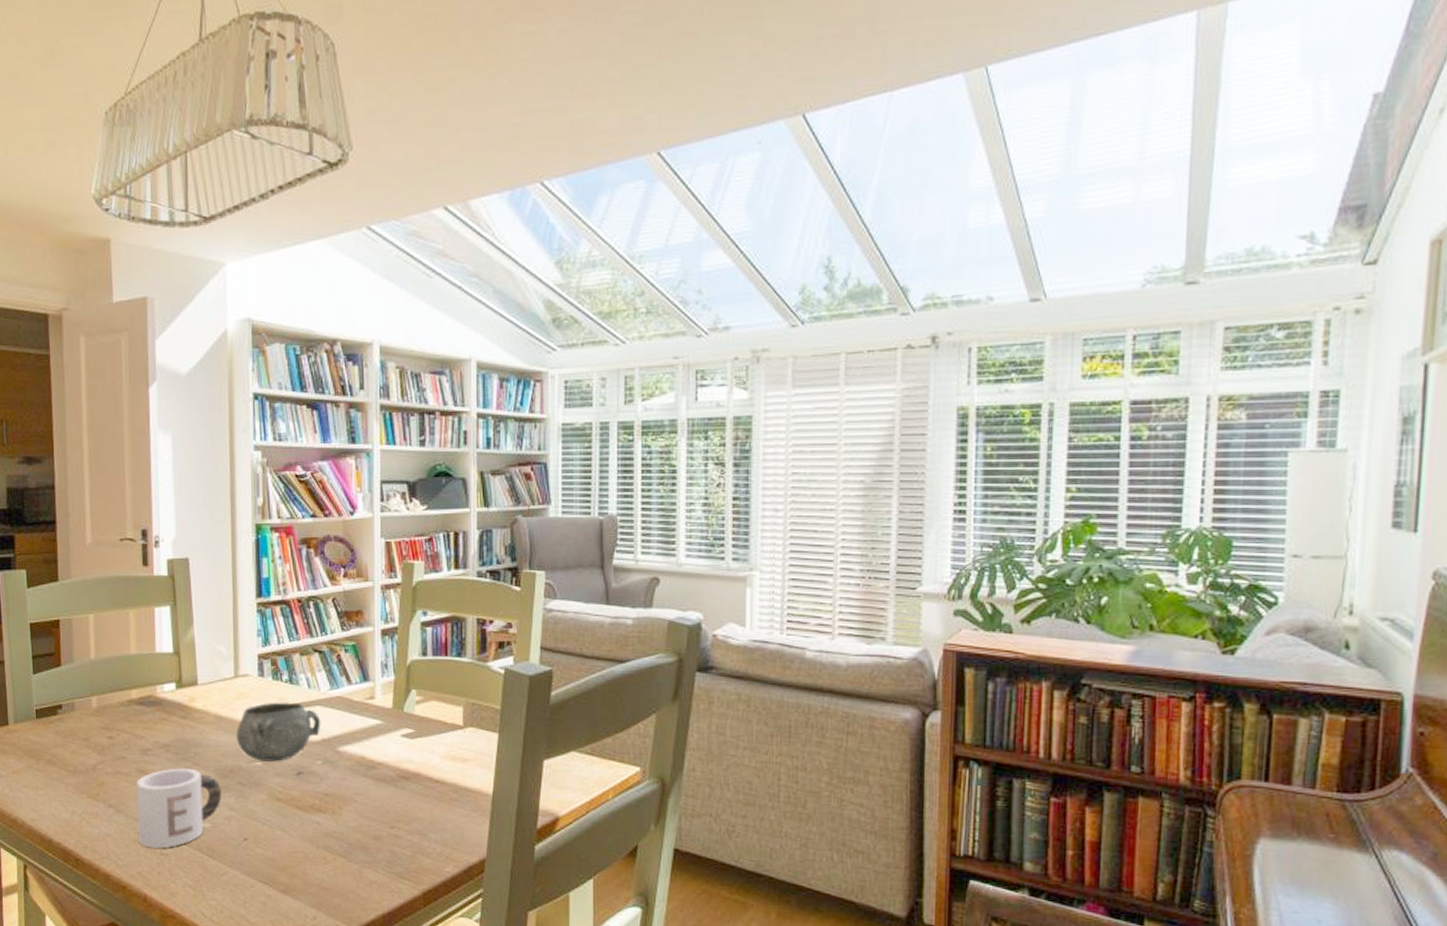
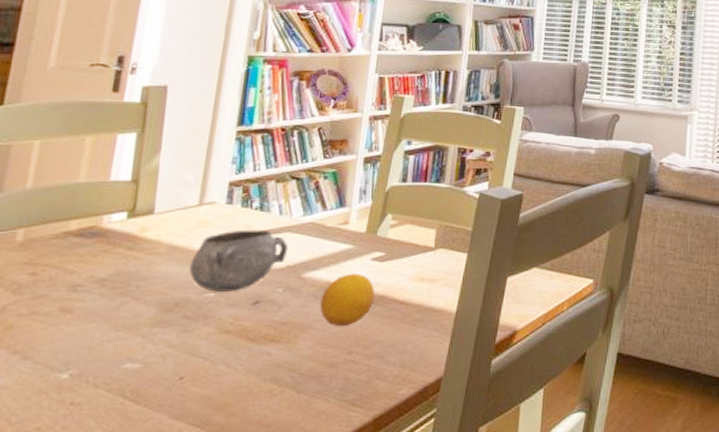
mug: present [137,768,222,848] -> none [44,304,162,398]
fruit: none [358,749,409,801] -> present [320,273,375,326]

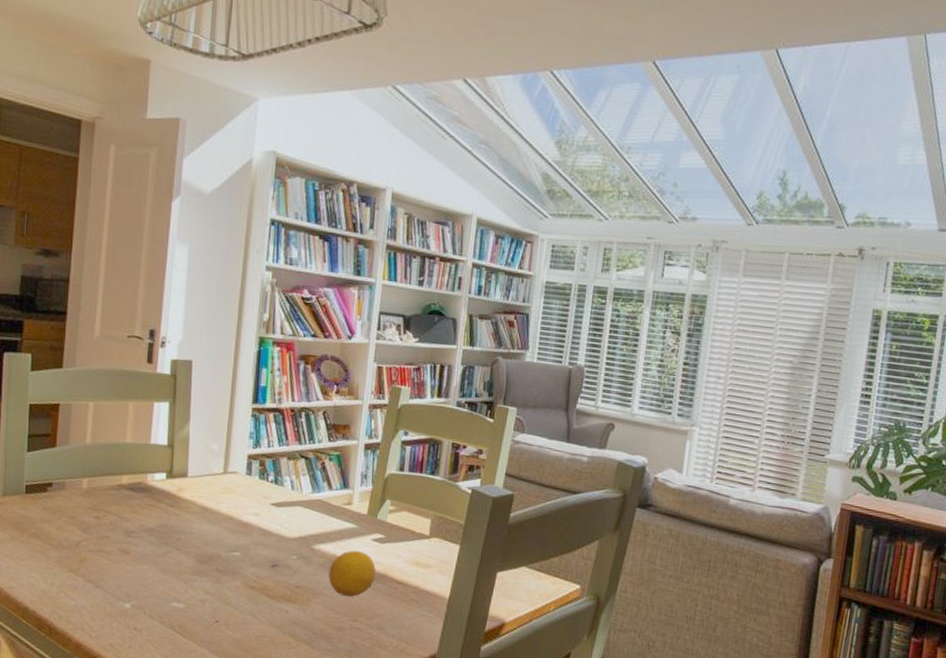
decorative bowl: present [189,229,289,292] -> none [218,499,300,554]

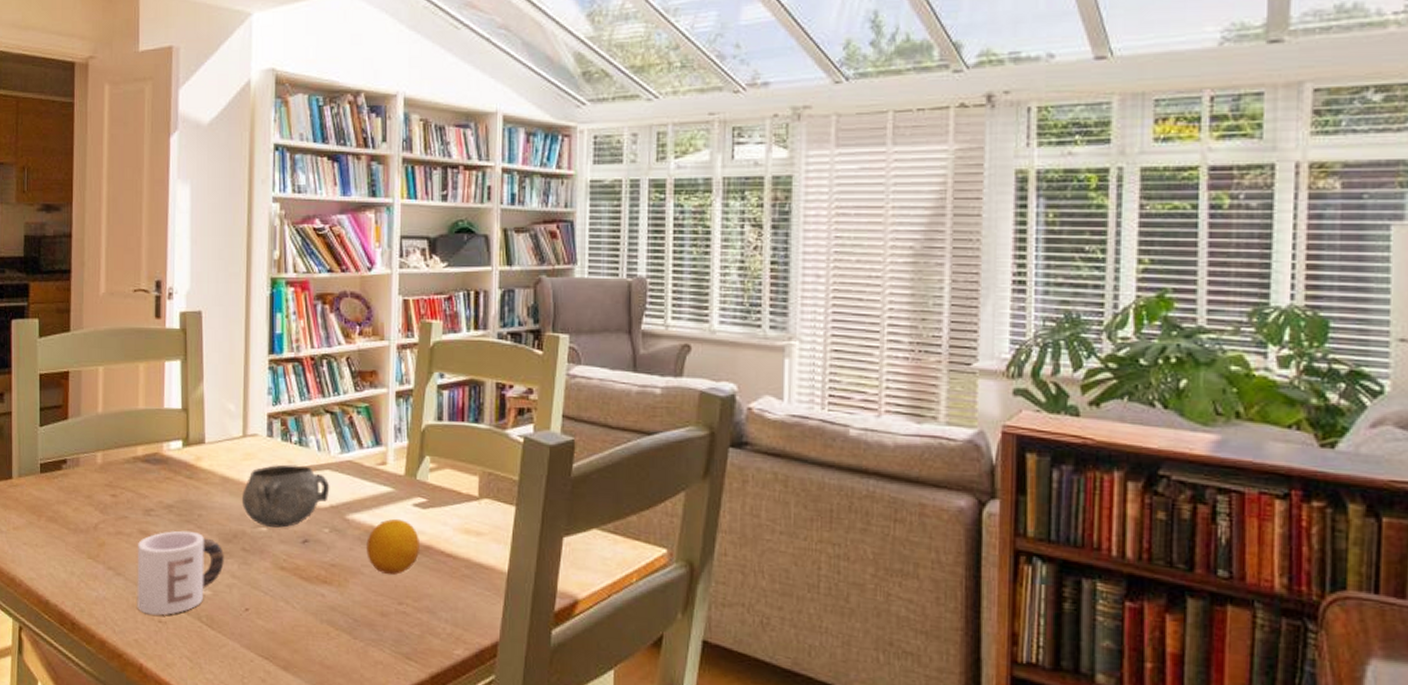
mug: none [114,551,199,624] -> present [137,530,224,616]
decorative bowl: none [218,499,300,554] -> present [241,464,330,528]

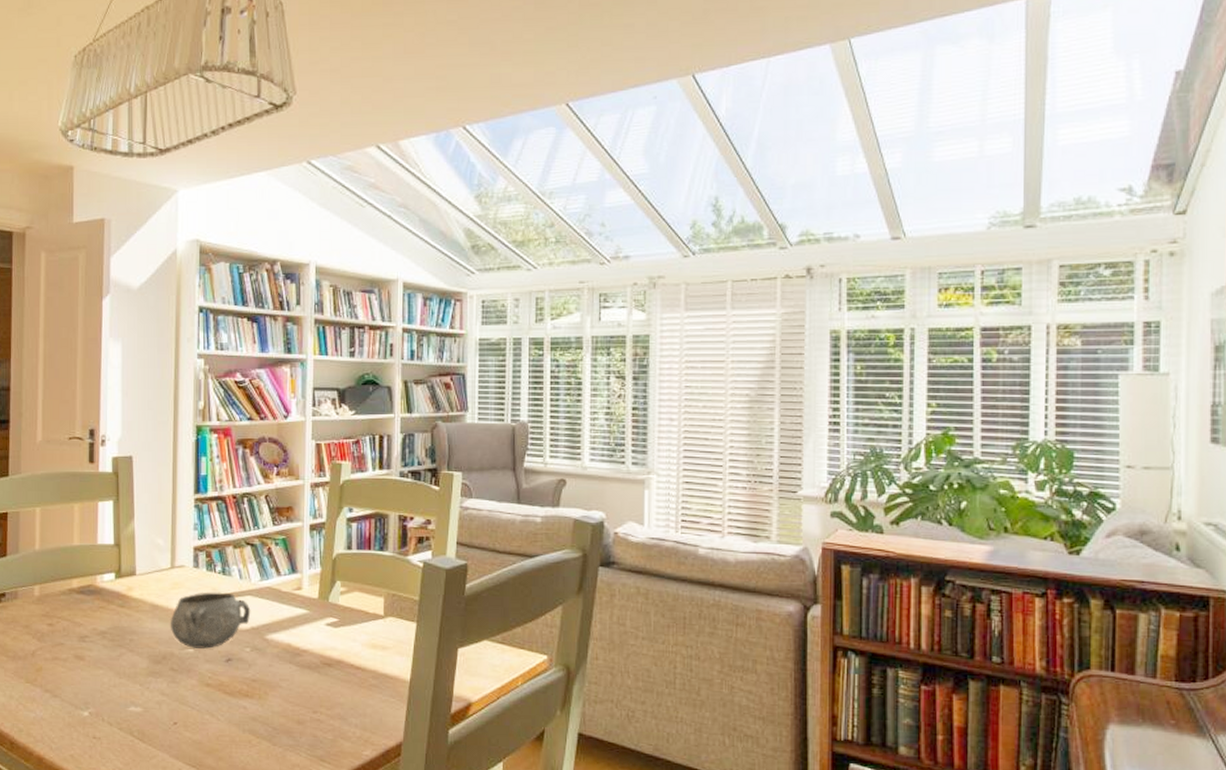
mug: present [137,530,224,616] -> none [72,654,154,732]
fruit: present [366,518,419,575] -> none [284,637,332,687]

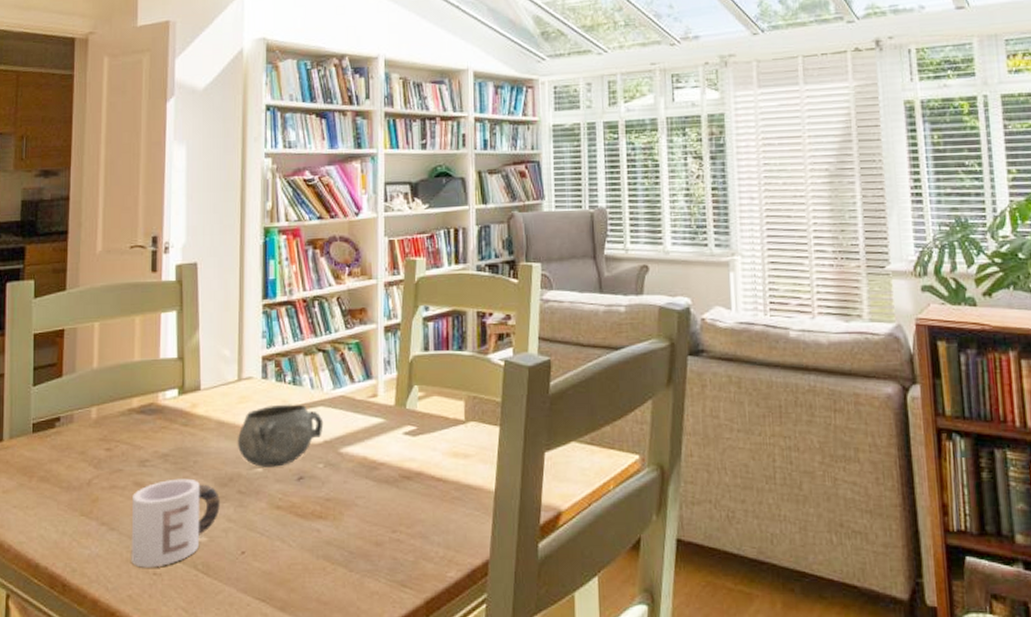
mug: none [72,654,154,732] -> present [131,478,220,568]

